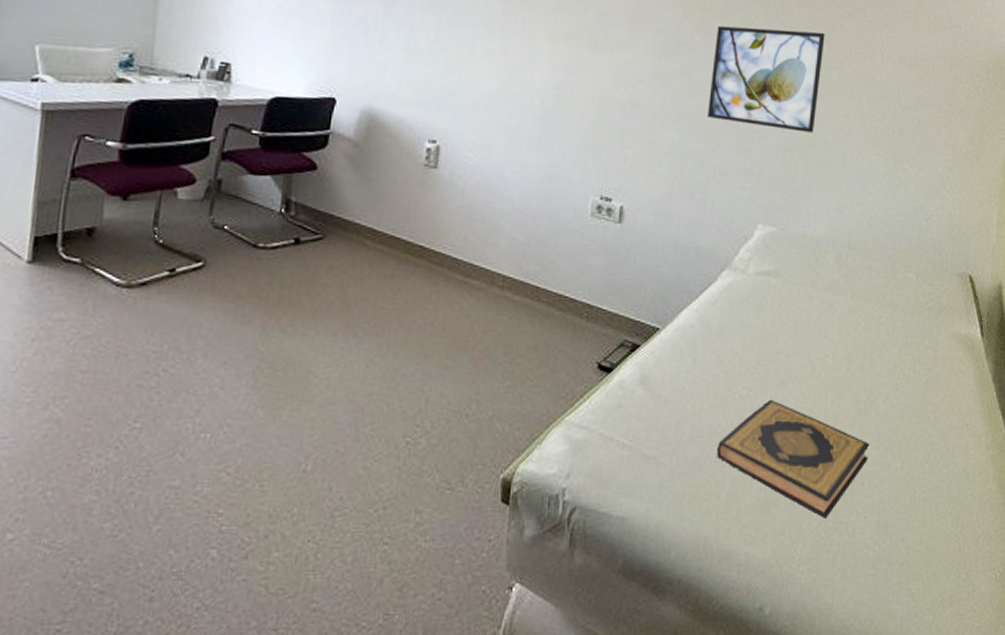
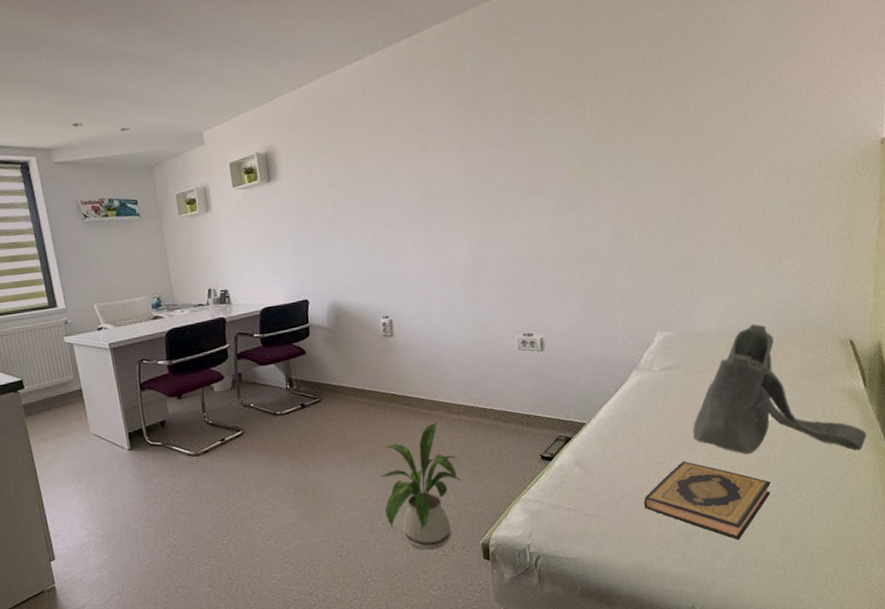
house plant: none [378,295,492,480] -> present [381,423,462,551]
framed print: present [708,25,825,133] -> none [601,164,699,256]
shoulder bag: none [786,235,981,418] -> present [693,324,867,455]

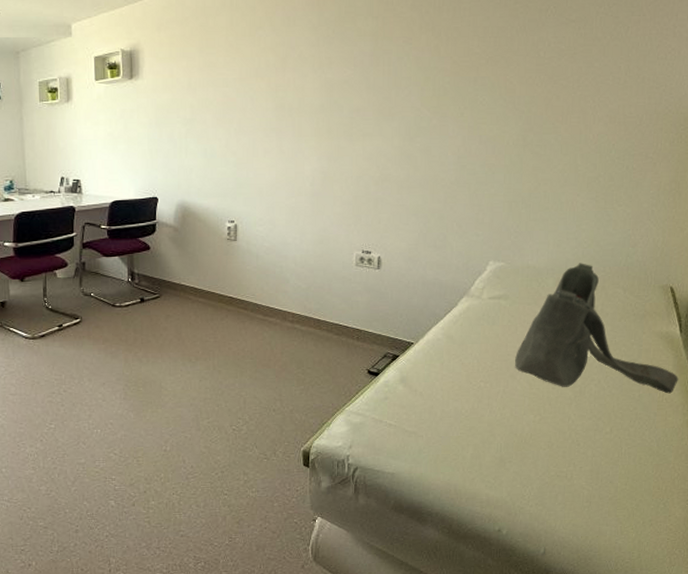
house plant: present [381,423,462,551] -> none [212,329,290,453]
hardback book: present [644,461,771,540] -> none [462,388,584,469]

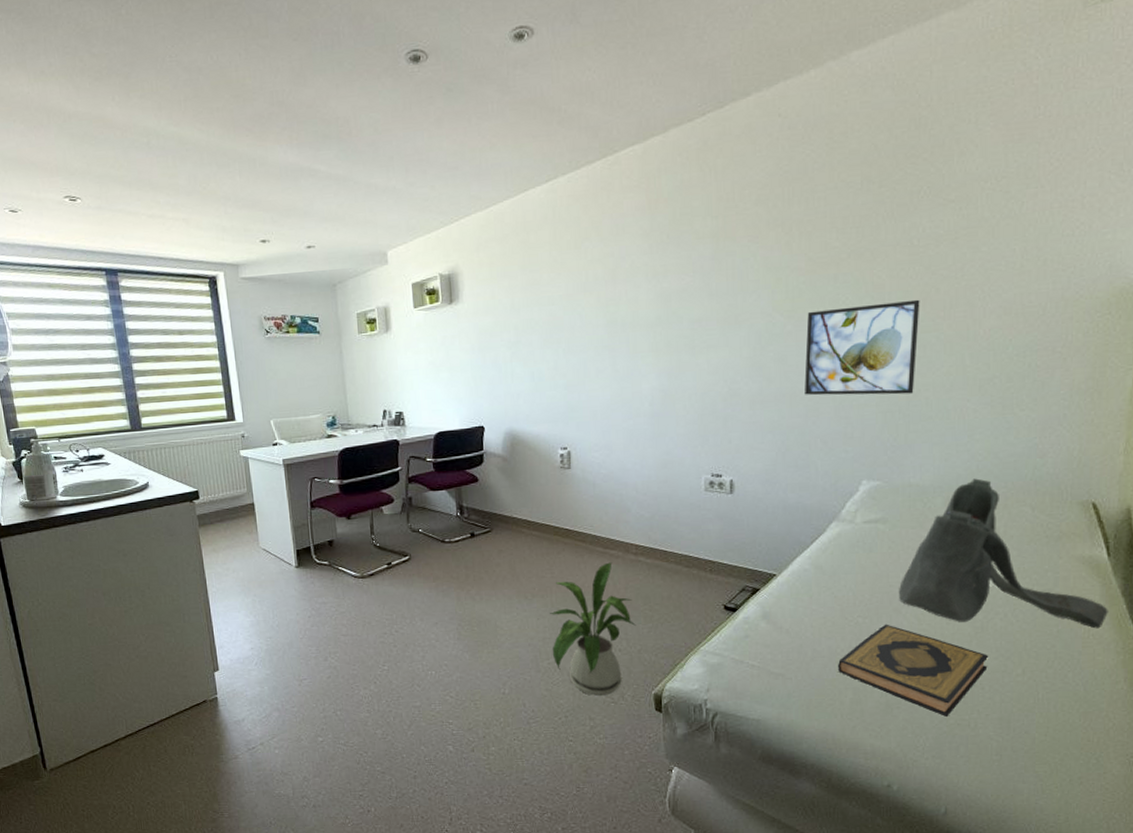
house plant: none [212,329,290,453] -> present [550,562,636,697]
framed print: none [445,104,544,187] -> present [804,299,920,396]
hardback book: none [462,388,584,469] -> present [838,624,988,717]

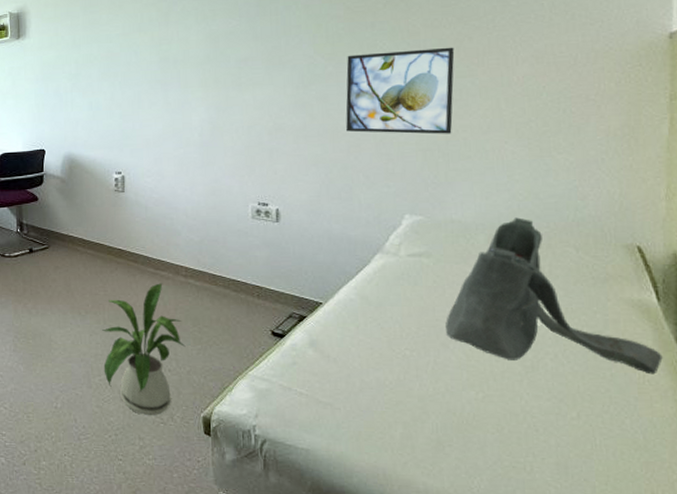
hardback book: present [838,624,988,717] -> none [387,358,541,458]

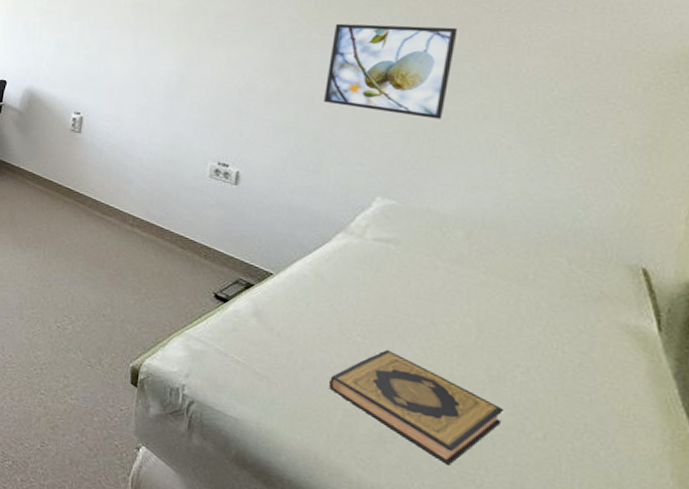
house plant: present [102,283,186,416] -> none [37,228,123,358]
hardback book: none [387,358,541,458] -> present [329,349,503,466]
shoulder bag: present [446,217,663,375] -> none [405,217,655,409]

